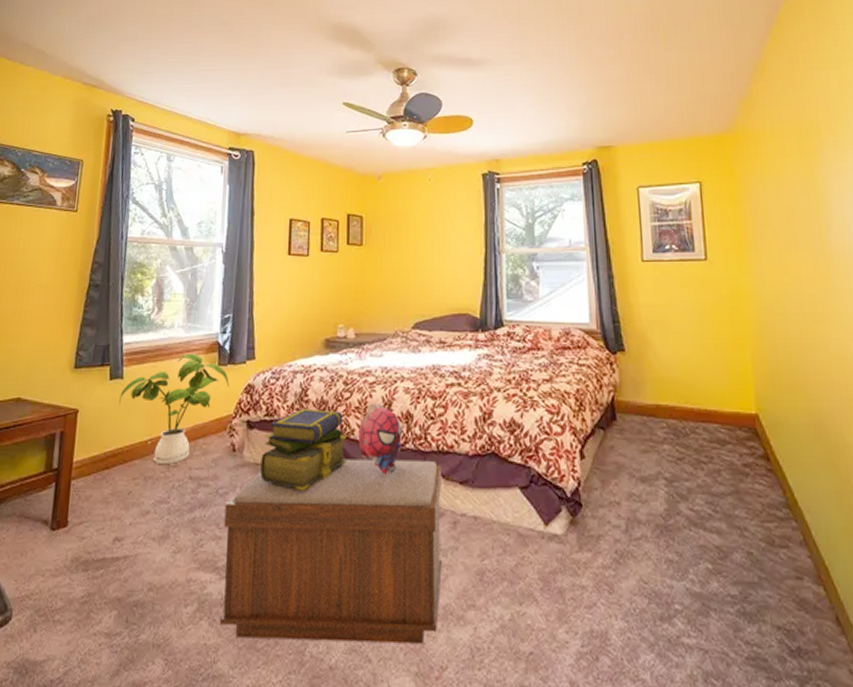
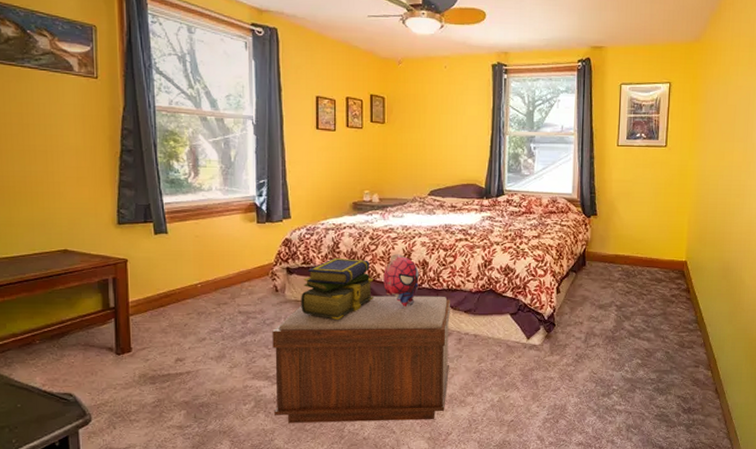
house plant: present [119,354,229,465] -> none [166,213,268,303]

